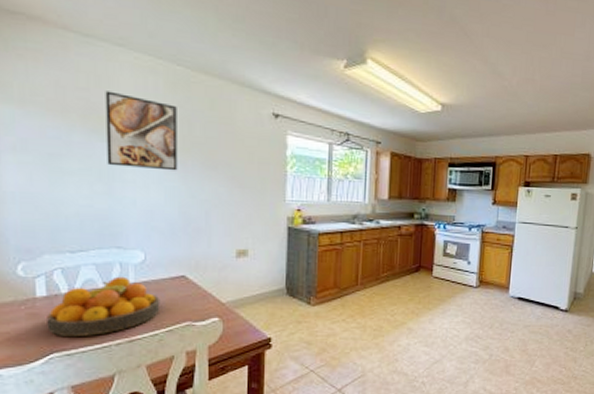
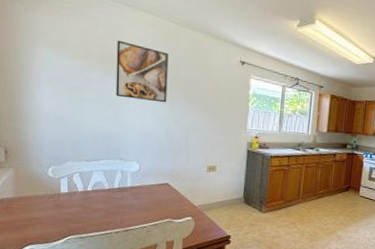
fruit bowl: present [47,276,160,338] -> none [67,181,149,225]

